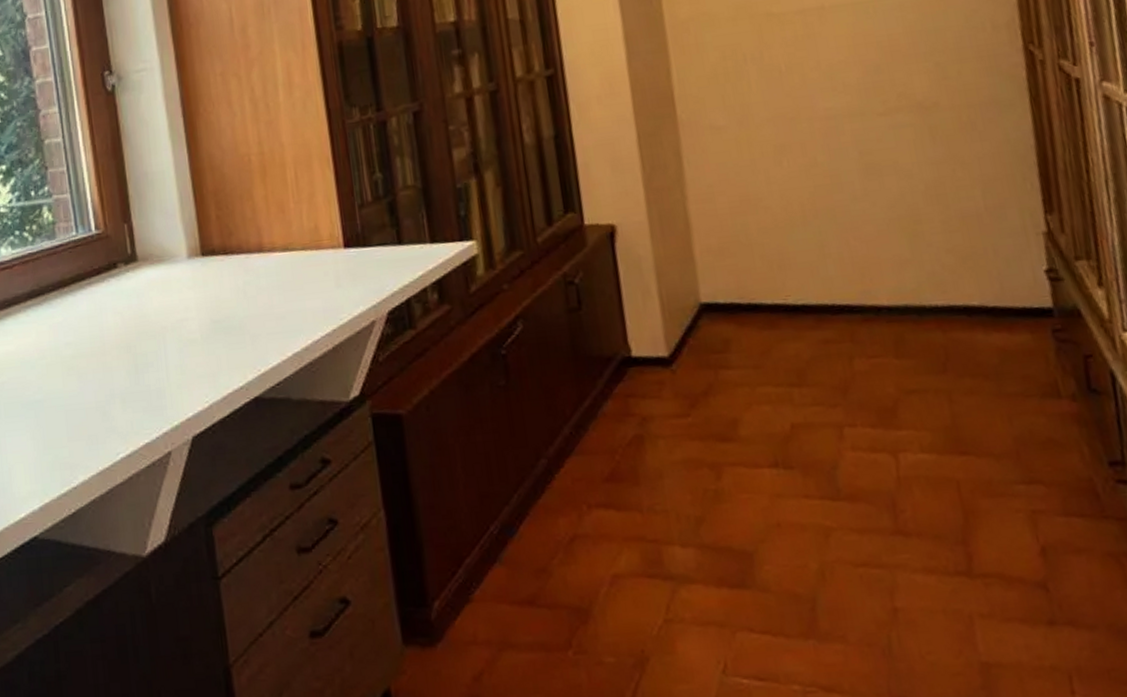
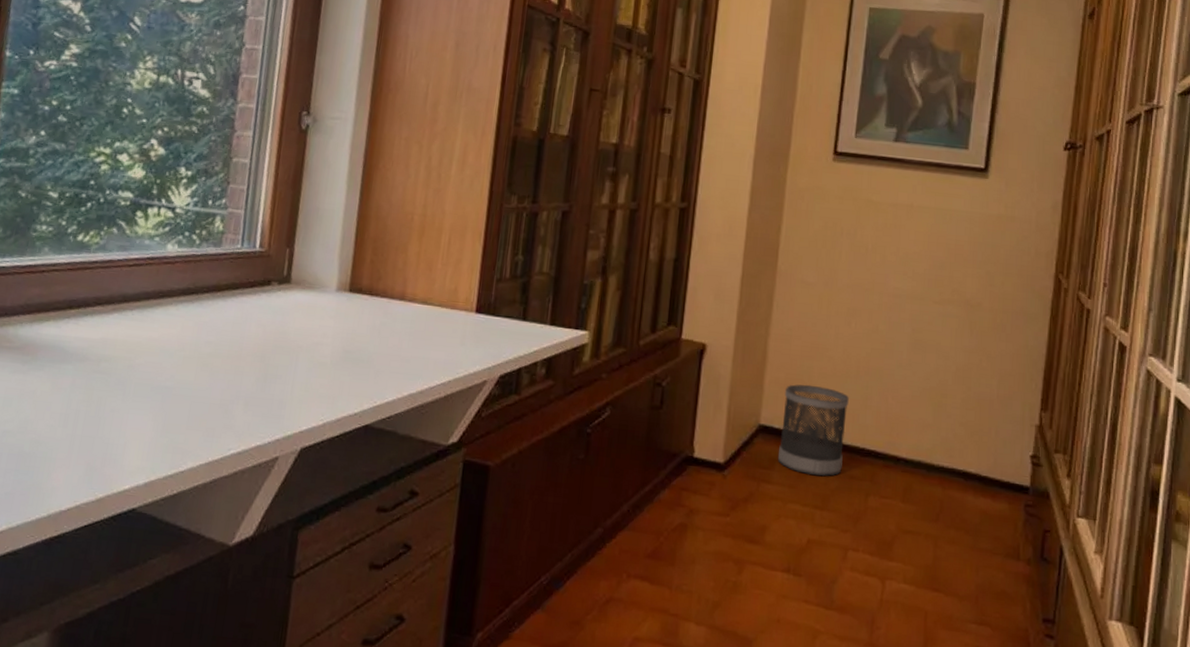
wastebasket: none [721,243,813,349] -> present [777,384,849,477]

